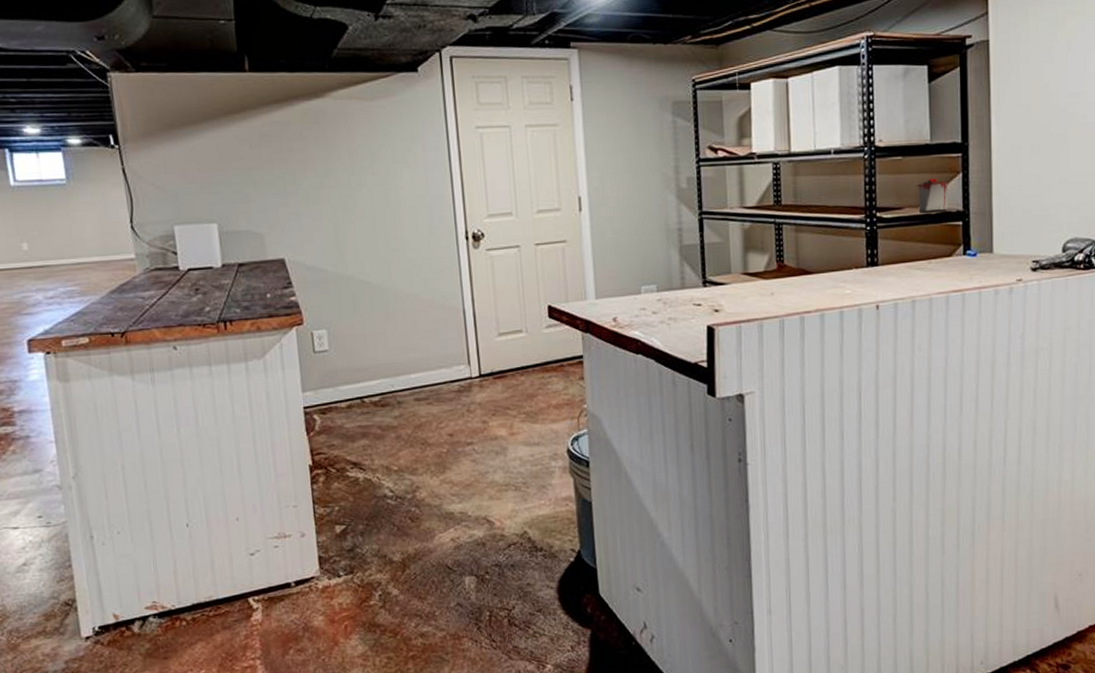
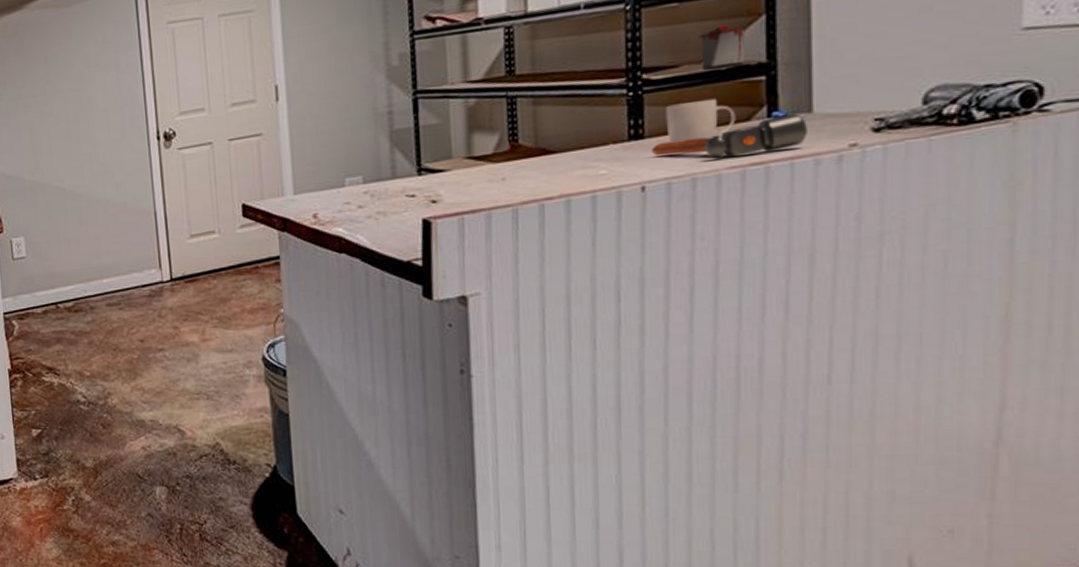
hammer: none [883,253,990,286] -> present [651,114,807,159]
mug: none [893,236,942,270] -> present [665,98,736,143]

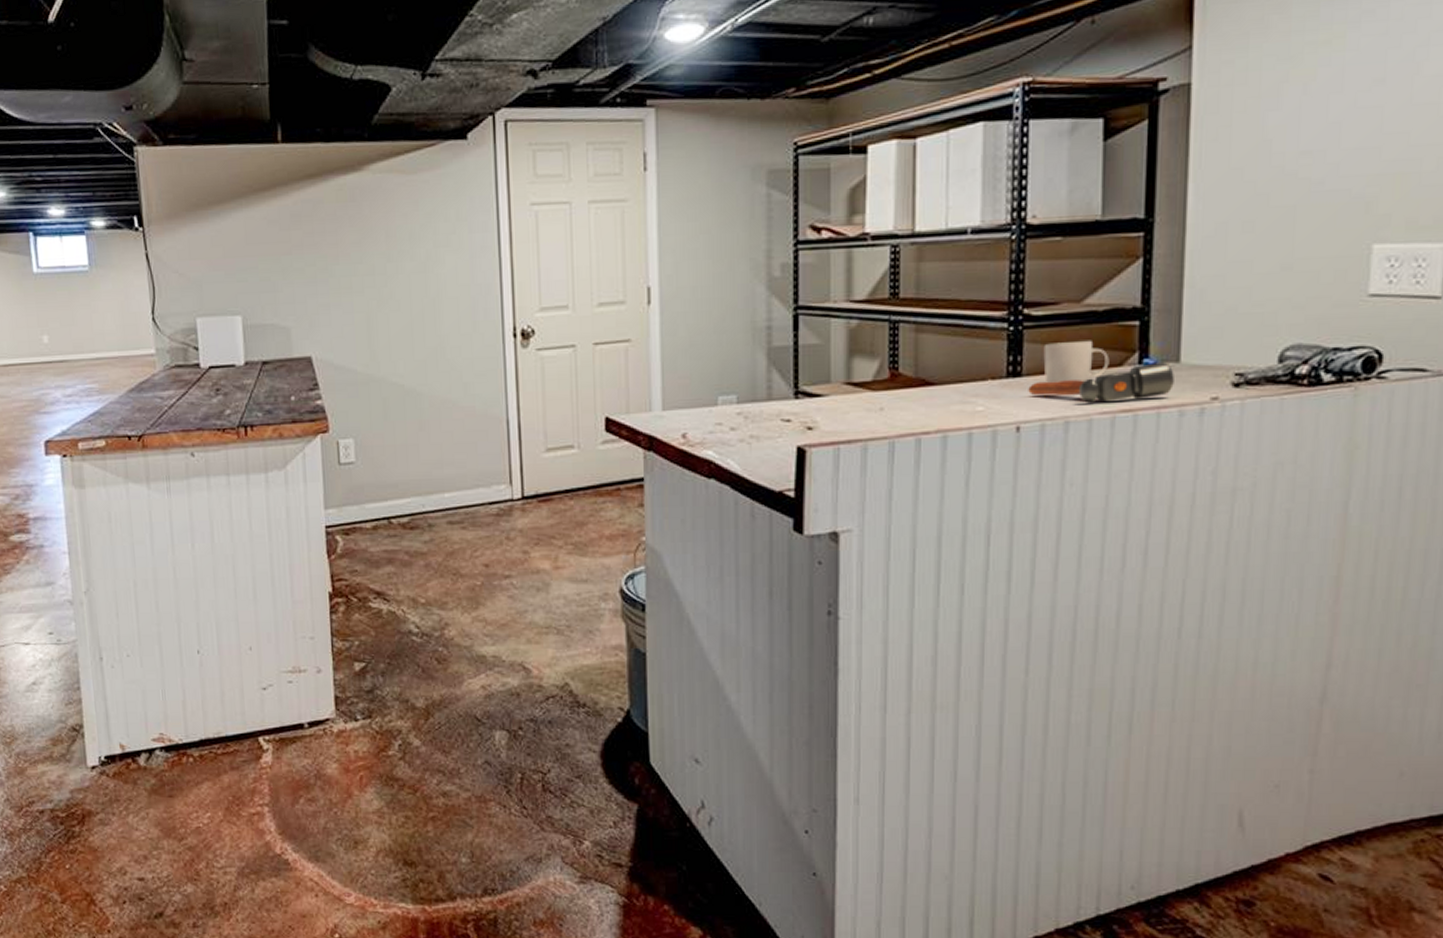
paint can: present [699,25,746,71] -> none [1079,265,1124,311]

